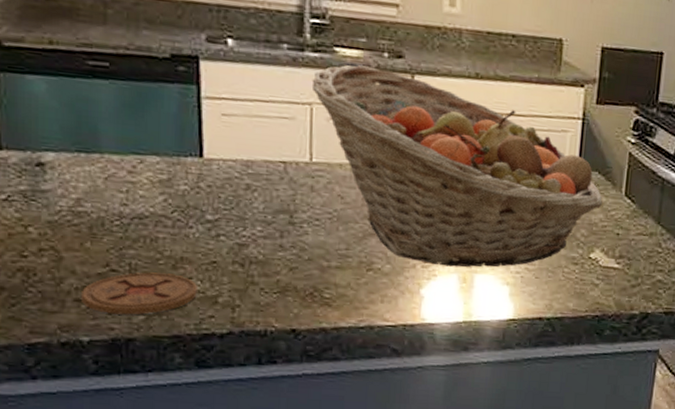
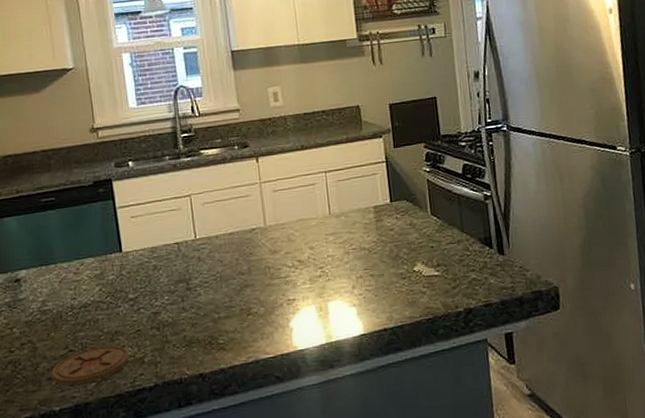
fruit basket: present [311,65,603,267] -> none [188,158,415,301]

